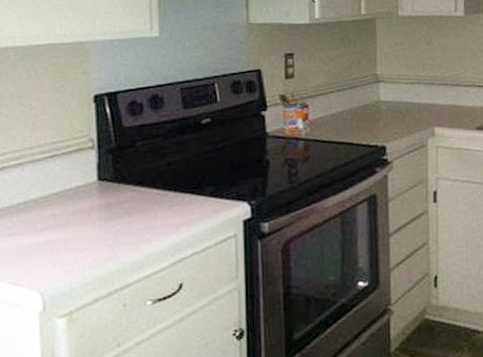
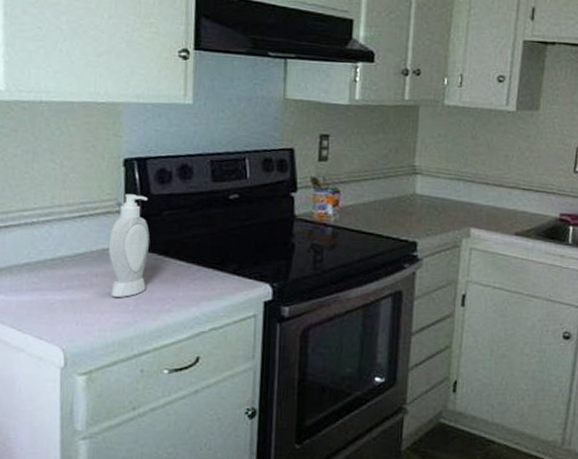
soap bottle: none [82,129,124,234] -> present [108,194,150,298]

